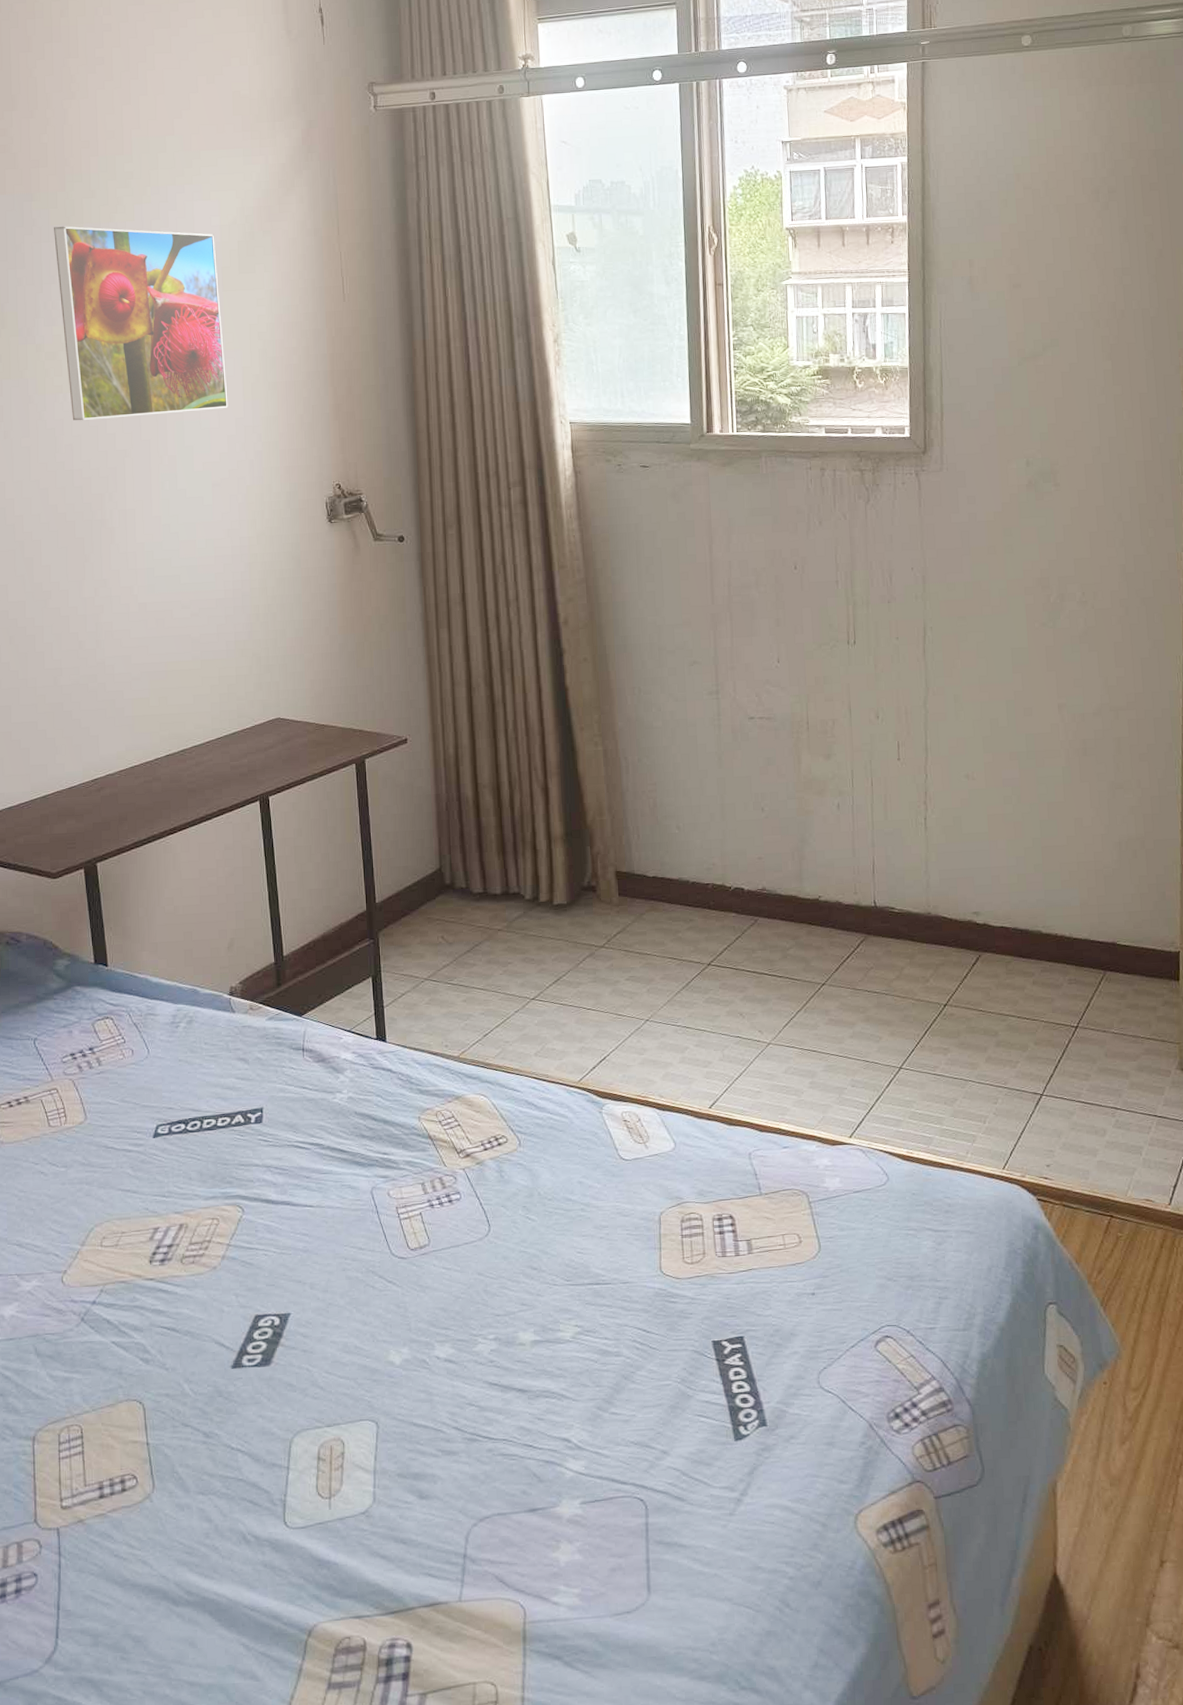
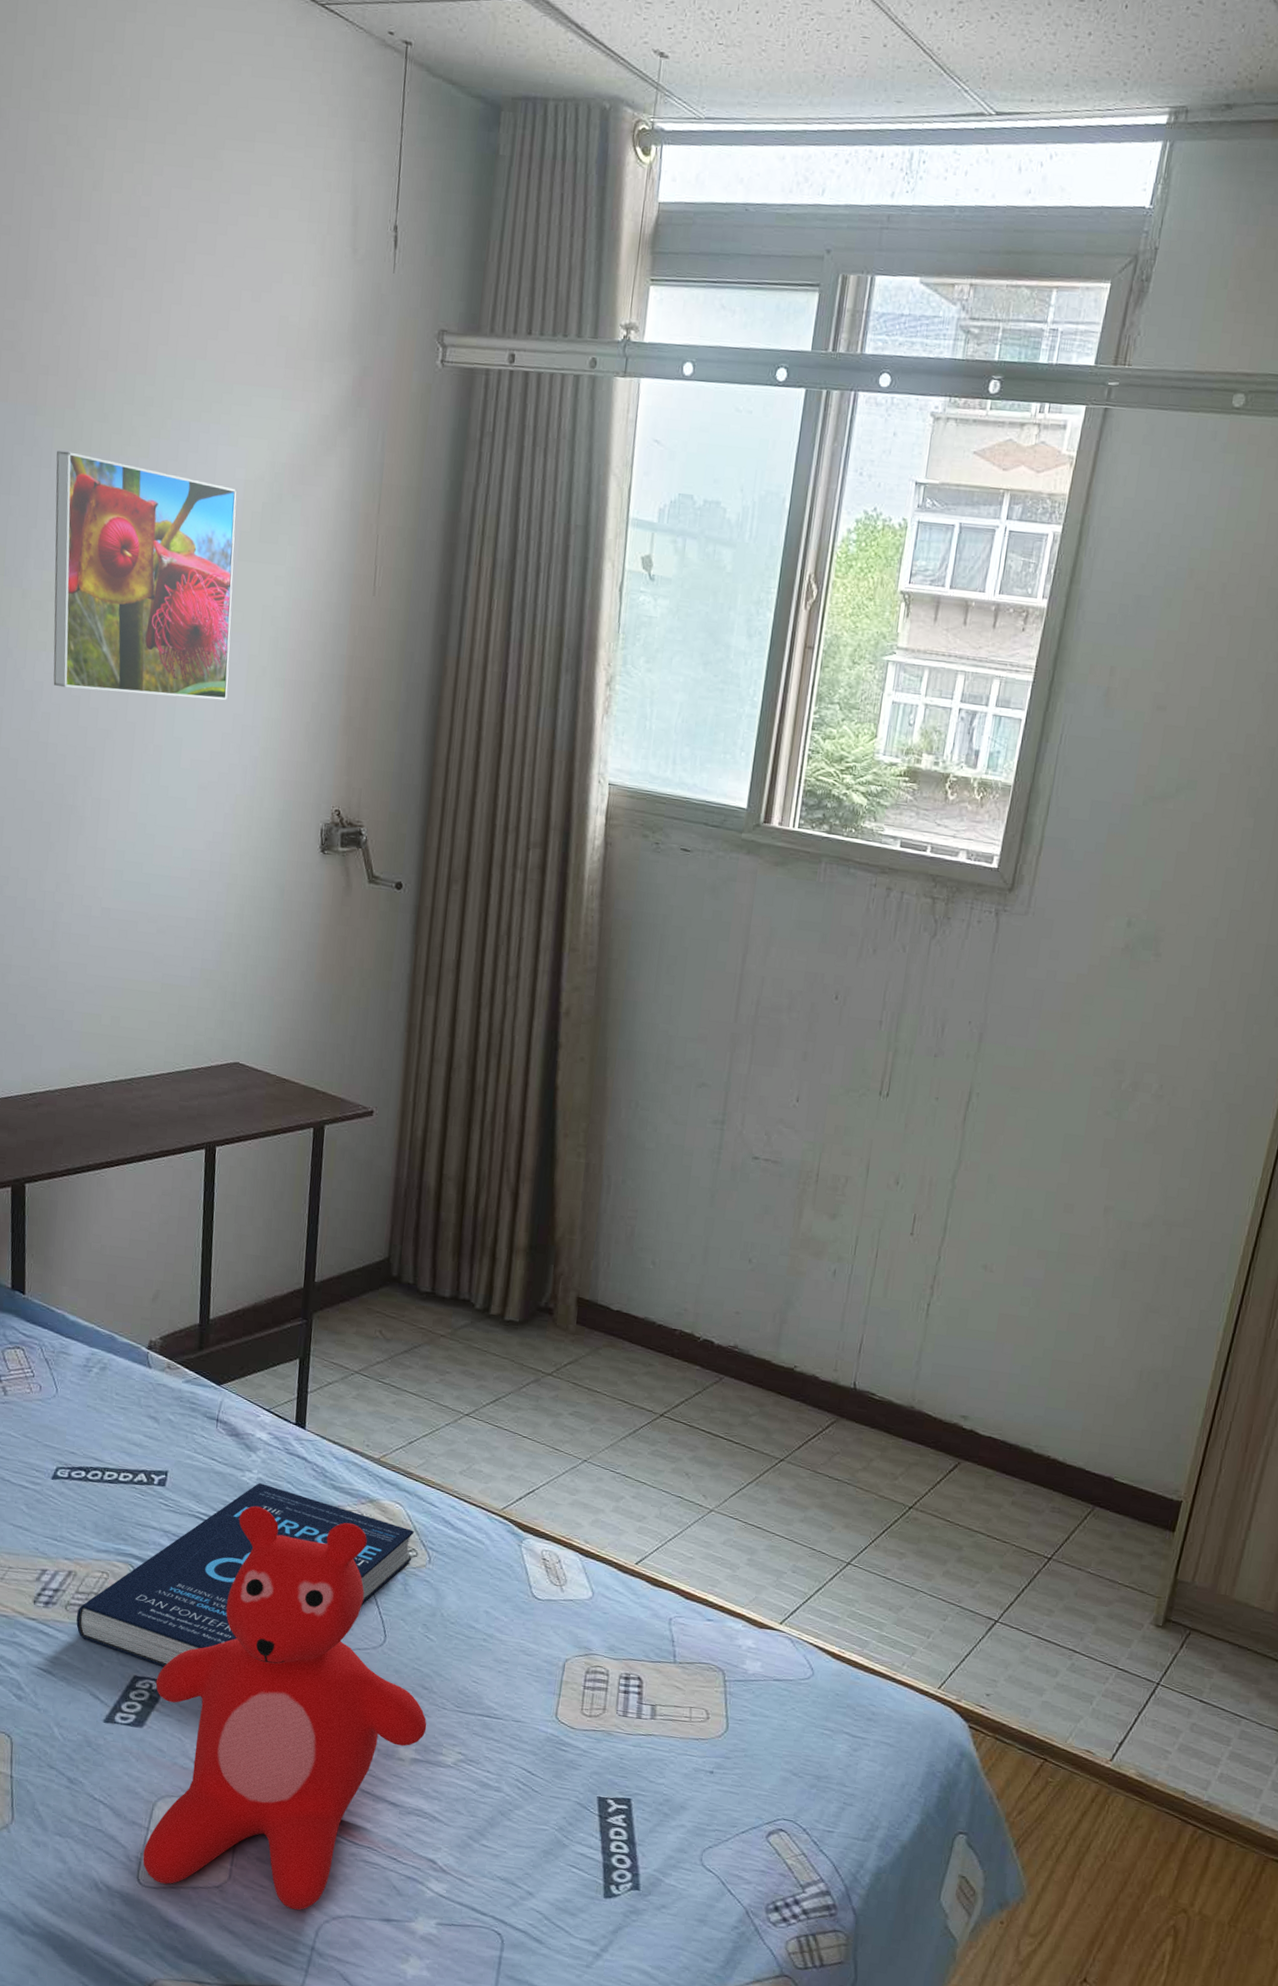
book: none [193,1101,503,1301] -> present [76,1483,414,1667]
teddy bear: none [277,1123,542,1522] -> present [143,1506,427,1910]

